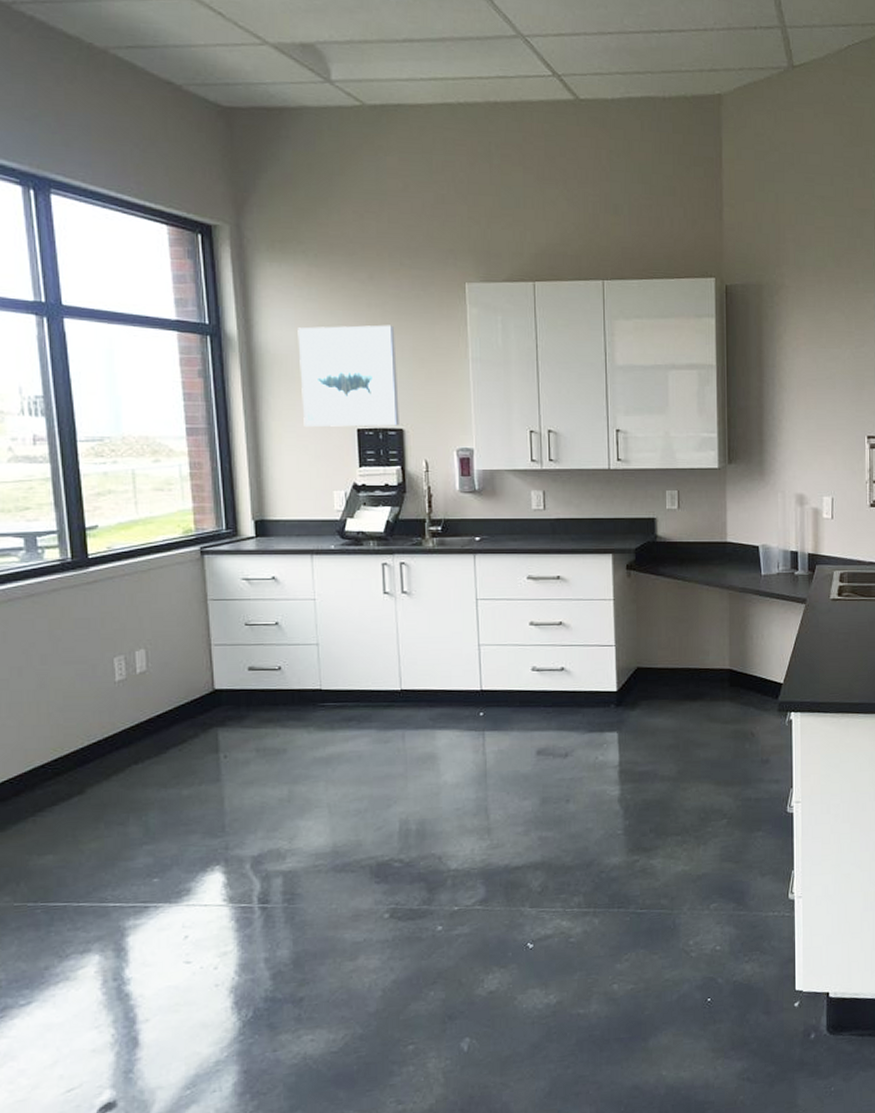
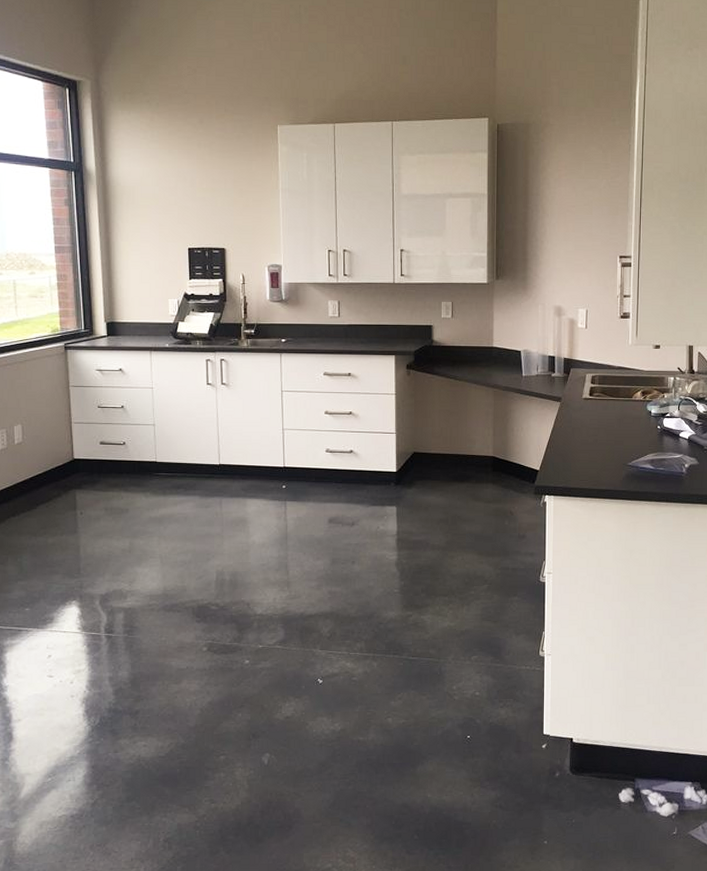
wall art: present [298,325,399,427] -> none [142,161,222,246]

